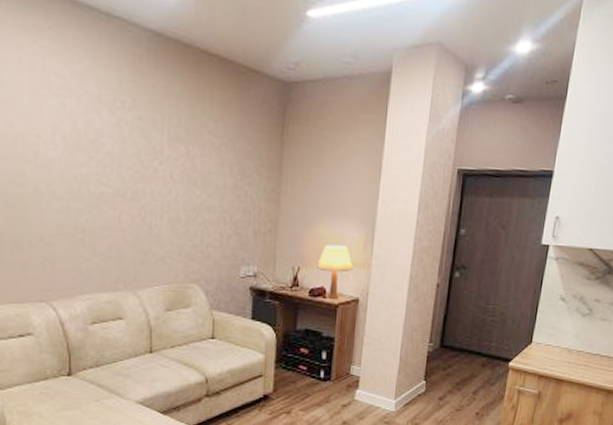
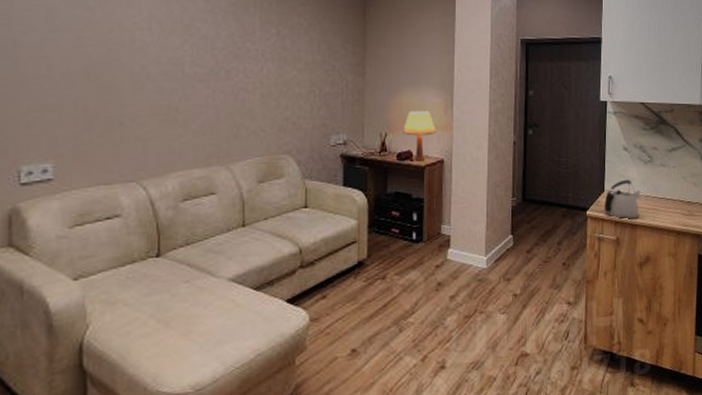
kettle: none [529,332,574,374] -> present [604,179,641,219]

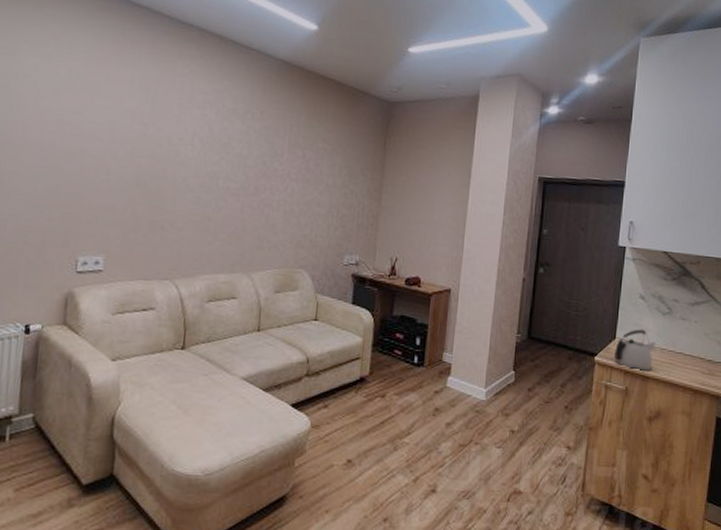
table lamp: present [403,110,437,163] -> none [413,238,446,290]

